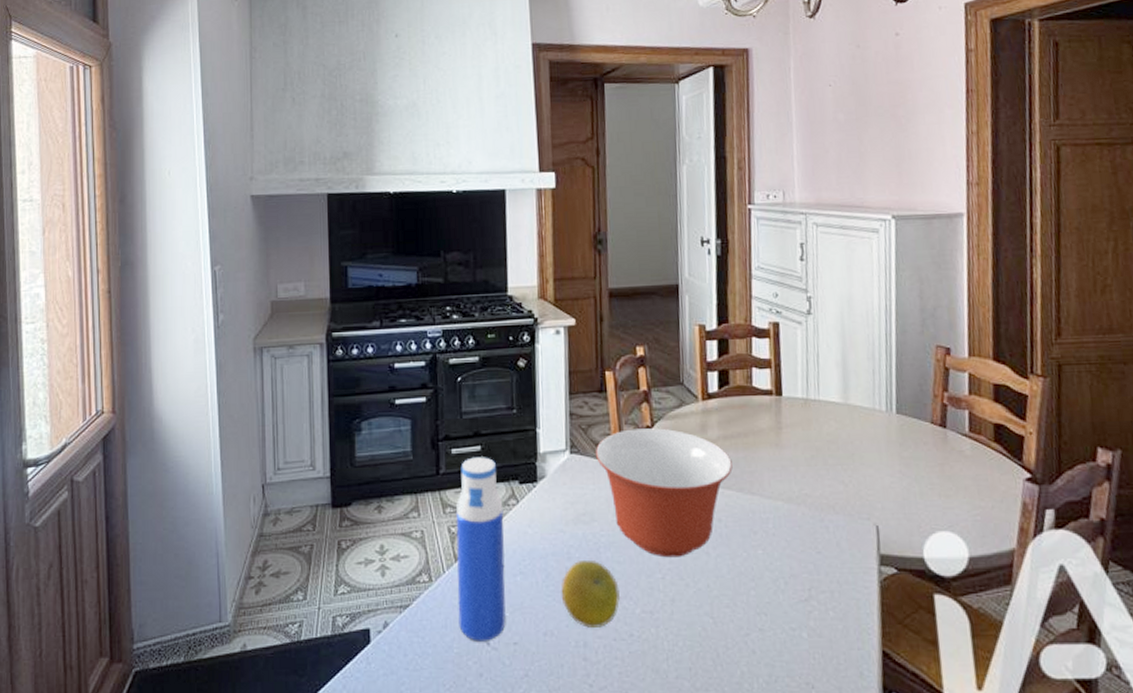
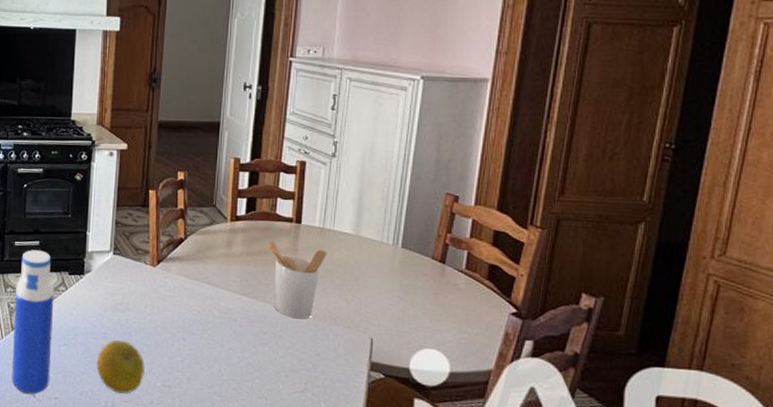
mixing bowl: present [595,428,733,558] -> none [134,239,251,346]
utensil holder: none [747,419,815,511] -> present [267,241,327,319]

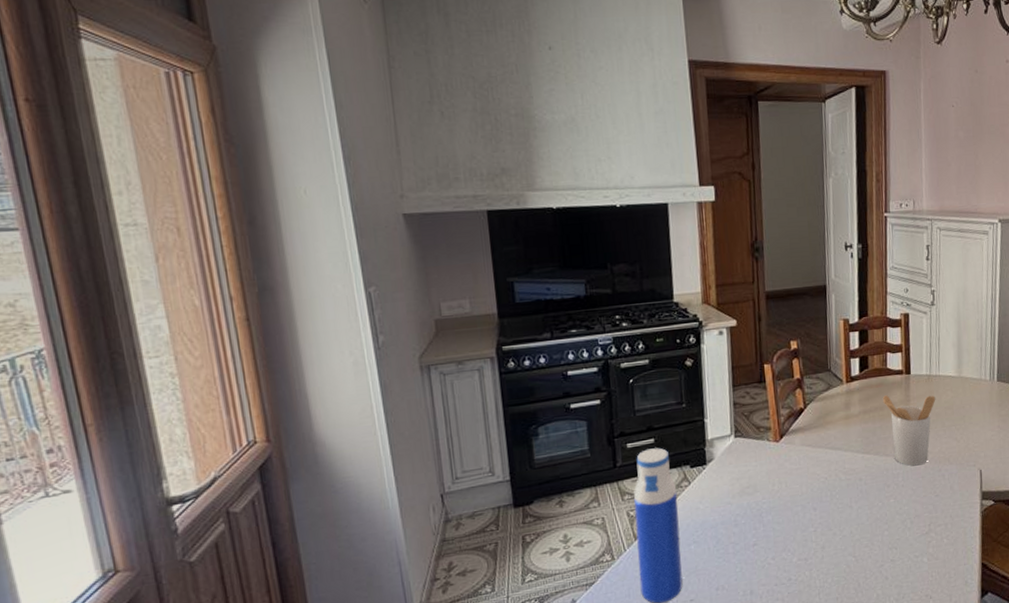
fruit: present [96,340,146,394] -> none [729,524,781,579]

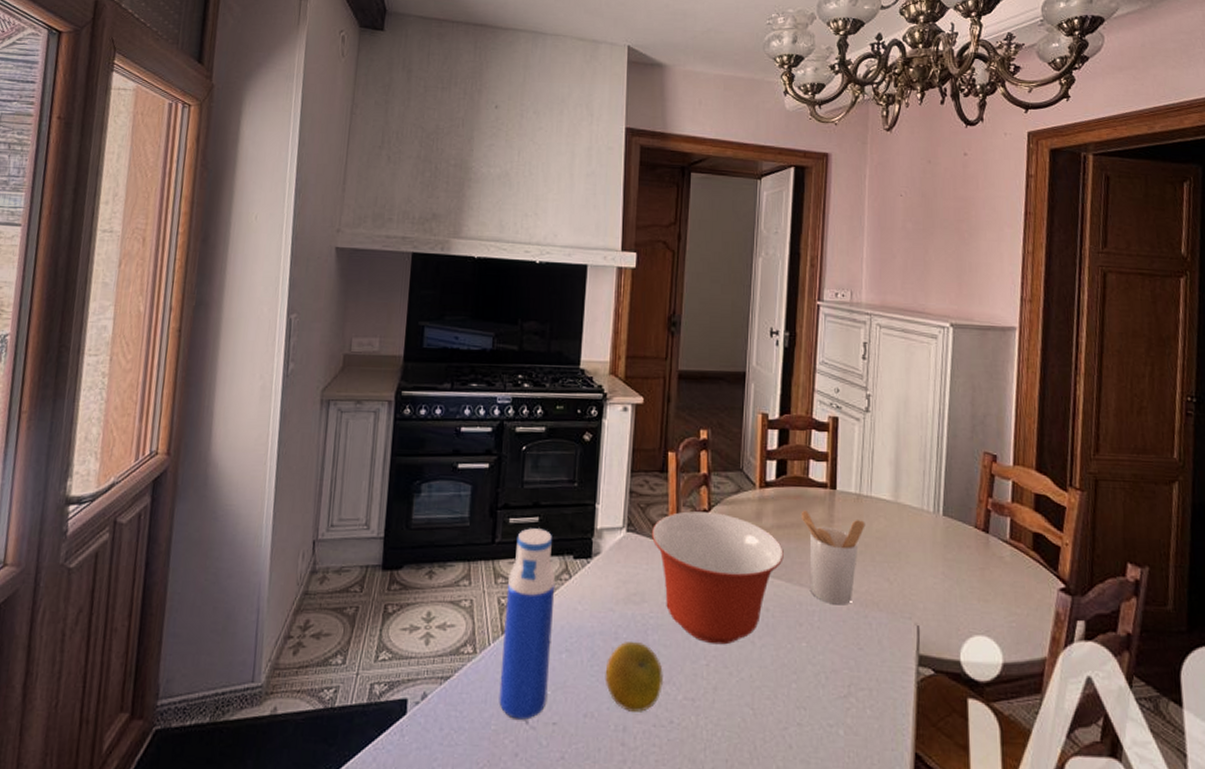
fruit: none [729,524,781,579] -> present [605,642,664,712]
mixing bowl: none [756,409,871,515] -> present [651,511,784,645]

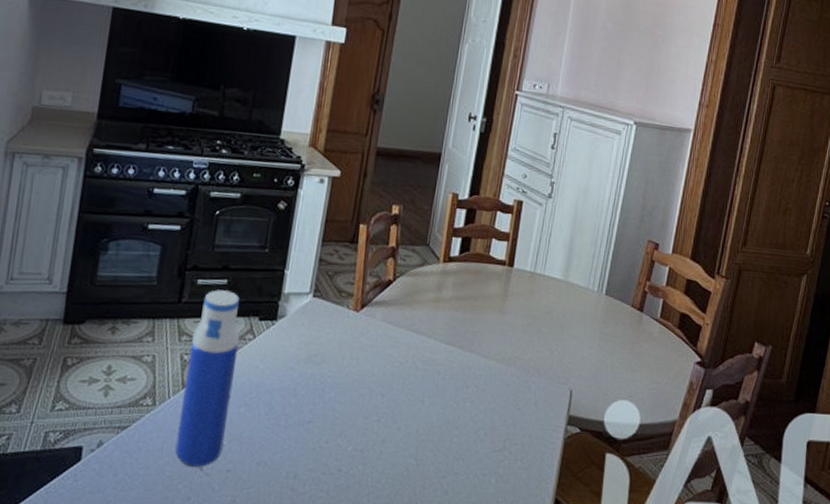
fruit: present [605,642,664,712] -> none [280,398,337,461]
mixing bowl: present [651,511,784,645] -> none [336,280,459,403]
utensil holder: present [800,510,865,605] -> none [478,285,536,371]

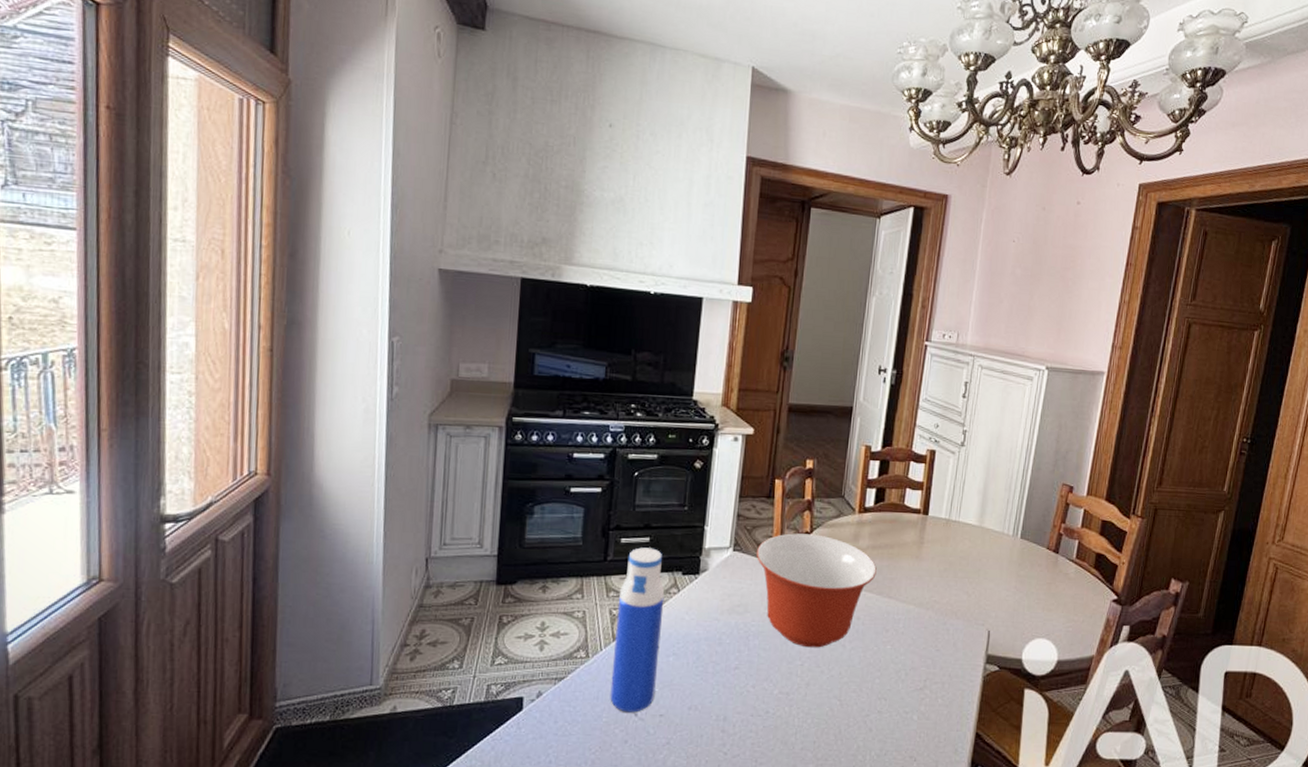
mixing bowl: none [336,280,459,403] -> present [756,533,877,648]

